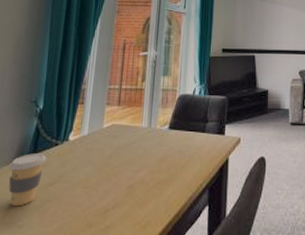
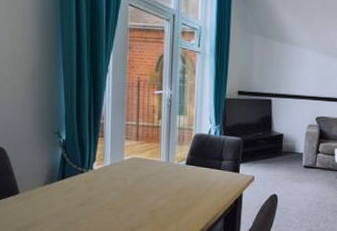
coffee cup: present [8,153,47,207] -> none [42,178,75,221]

